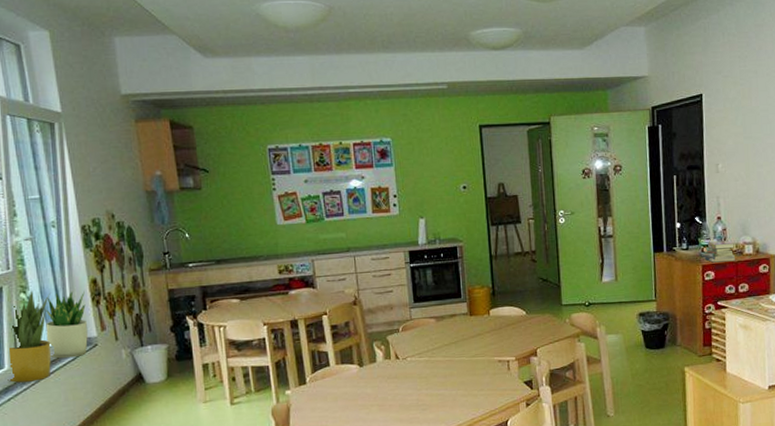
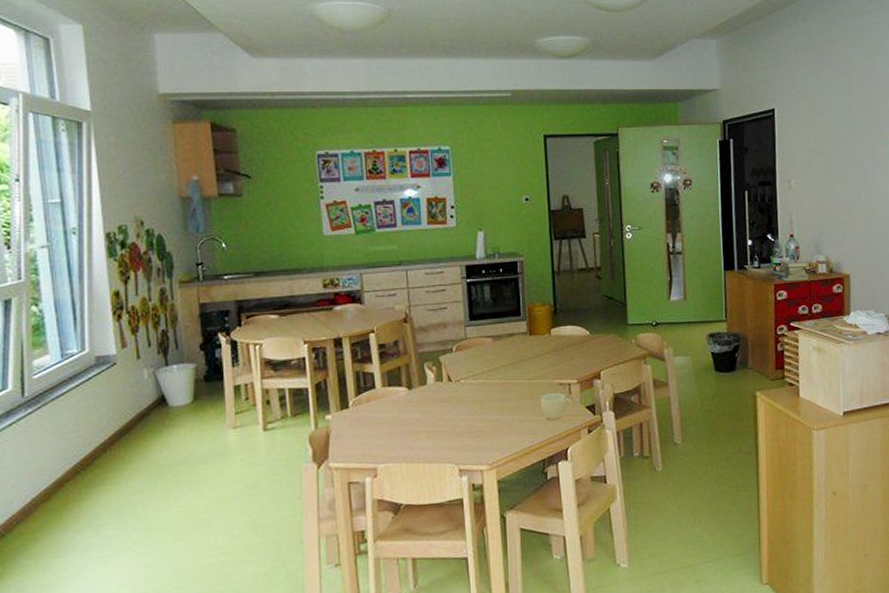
planter: present [7,291,52,383] -> none [10,303,66,406]
planter: present [44,290,88,359] -> none [58,303,106,379]
cup: none [481,369,512,394] -> present [540,393,573,420]

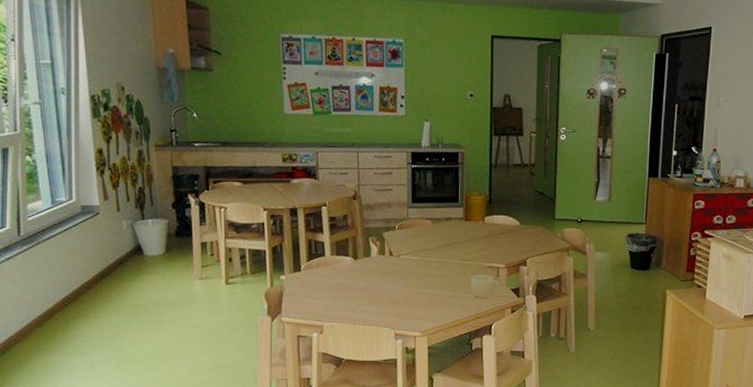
books: present [773,259,808,282] -> none [693,172,727,193]

